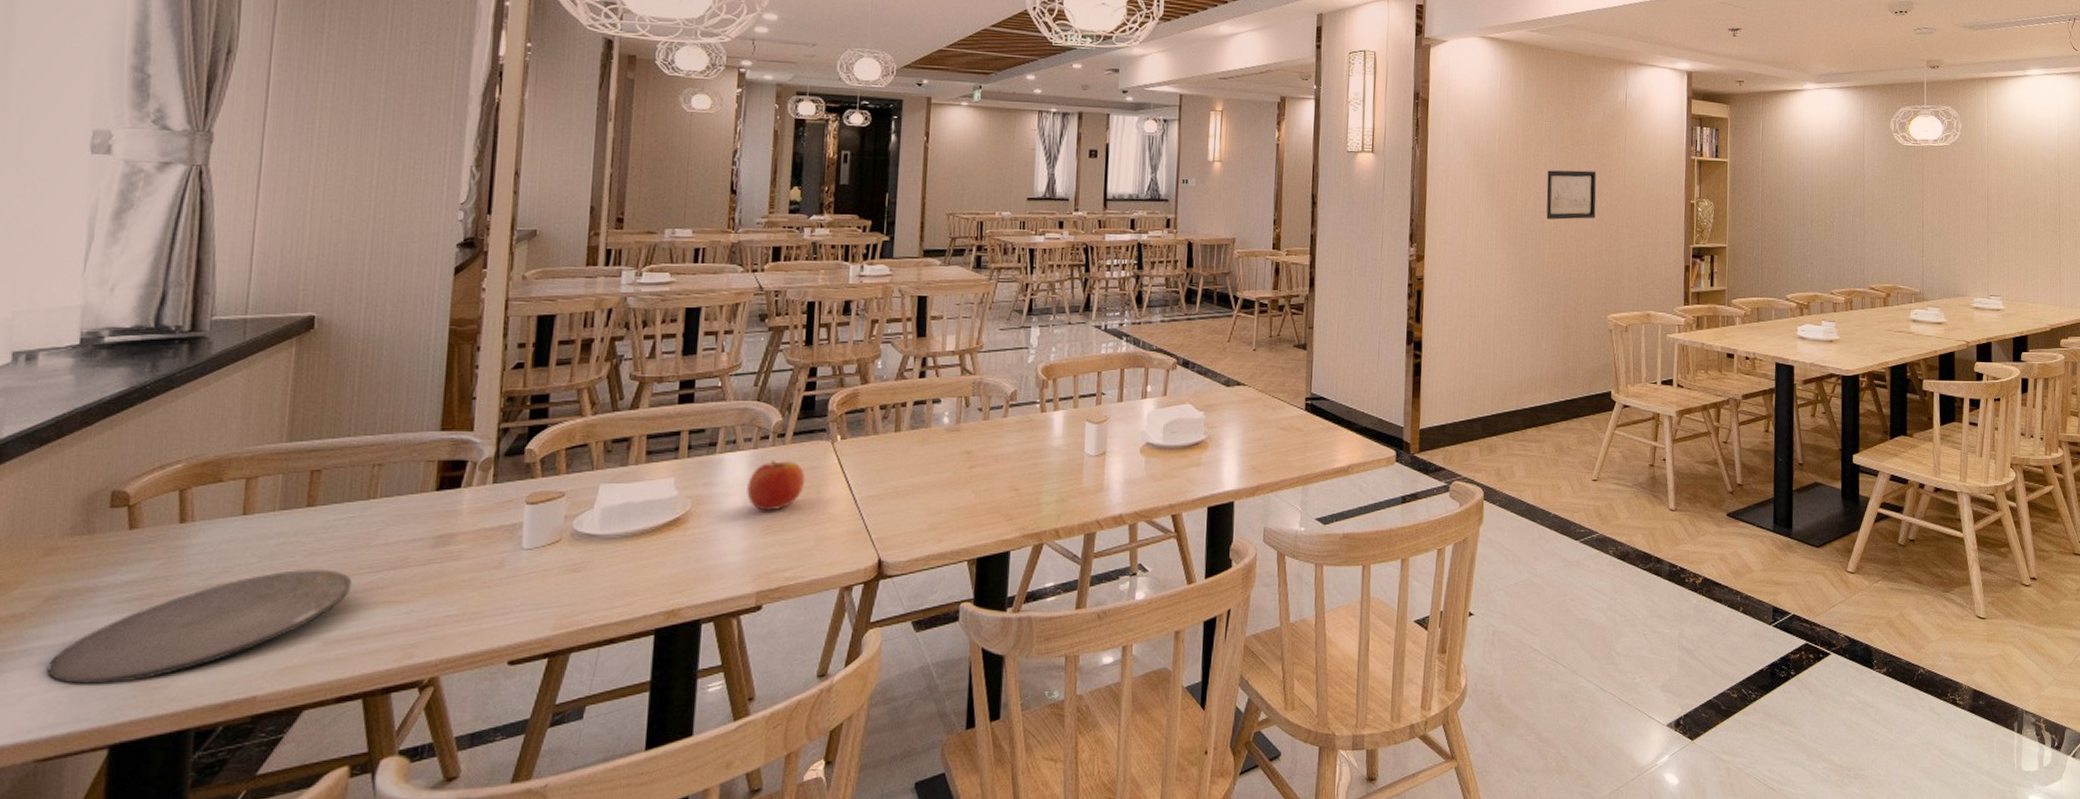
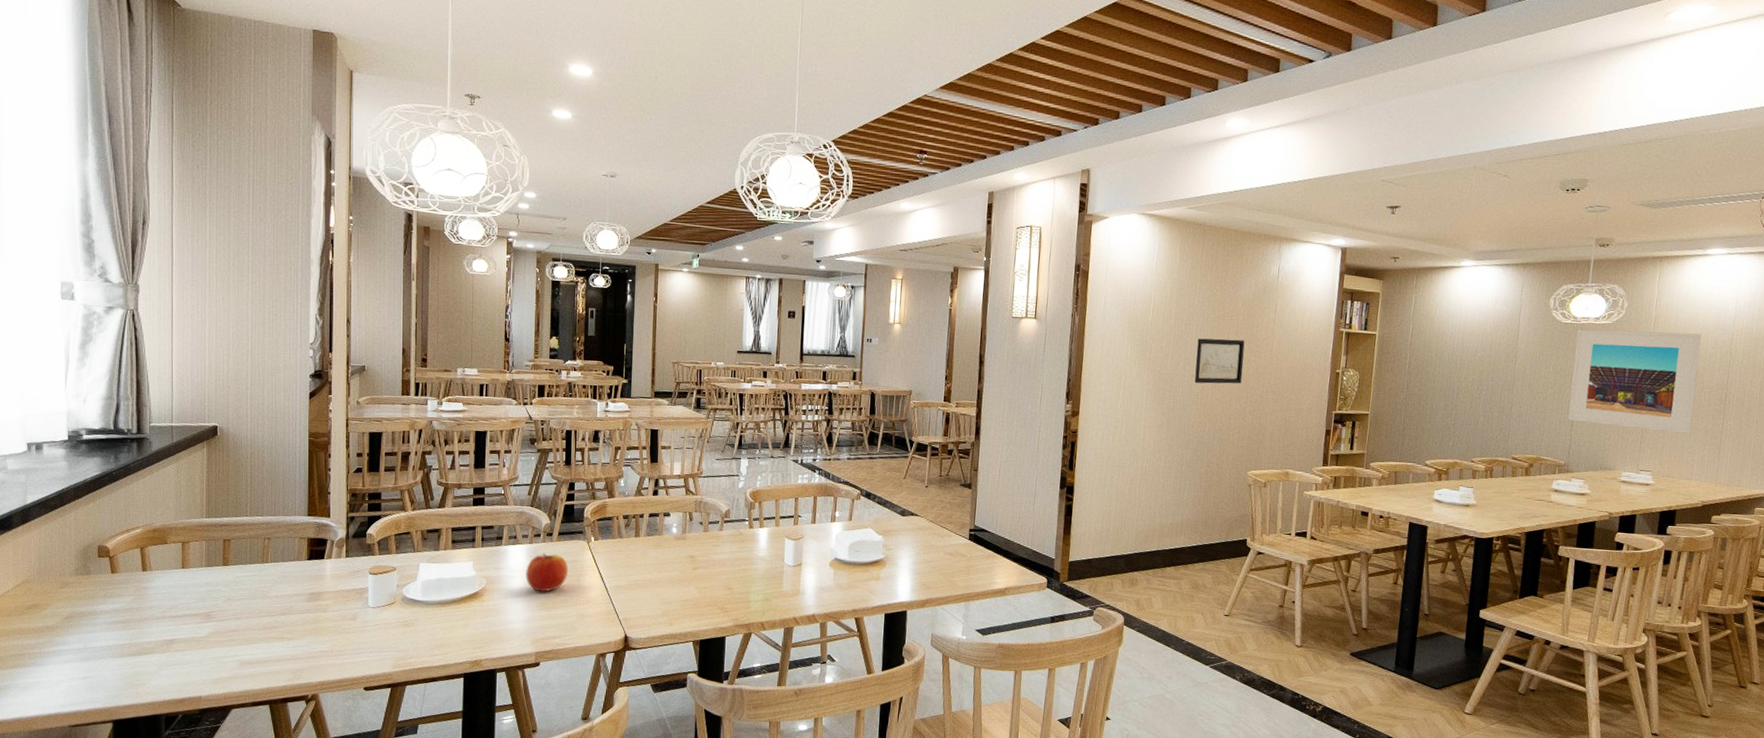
plate: present [46,568,352,684] -> none [70,610,257,679]
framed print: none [1918,152,2032,256] -> present [1568,329,1702,434]

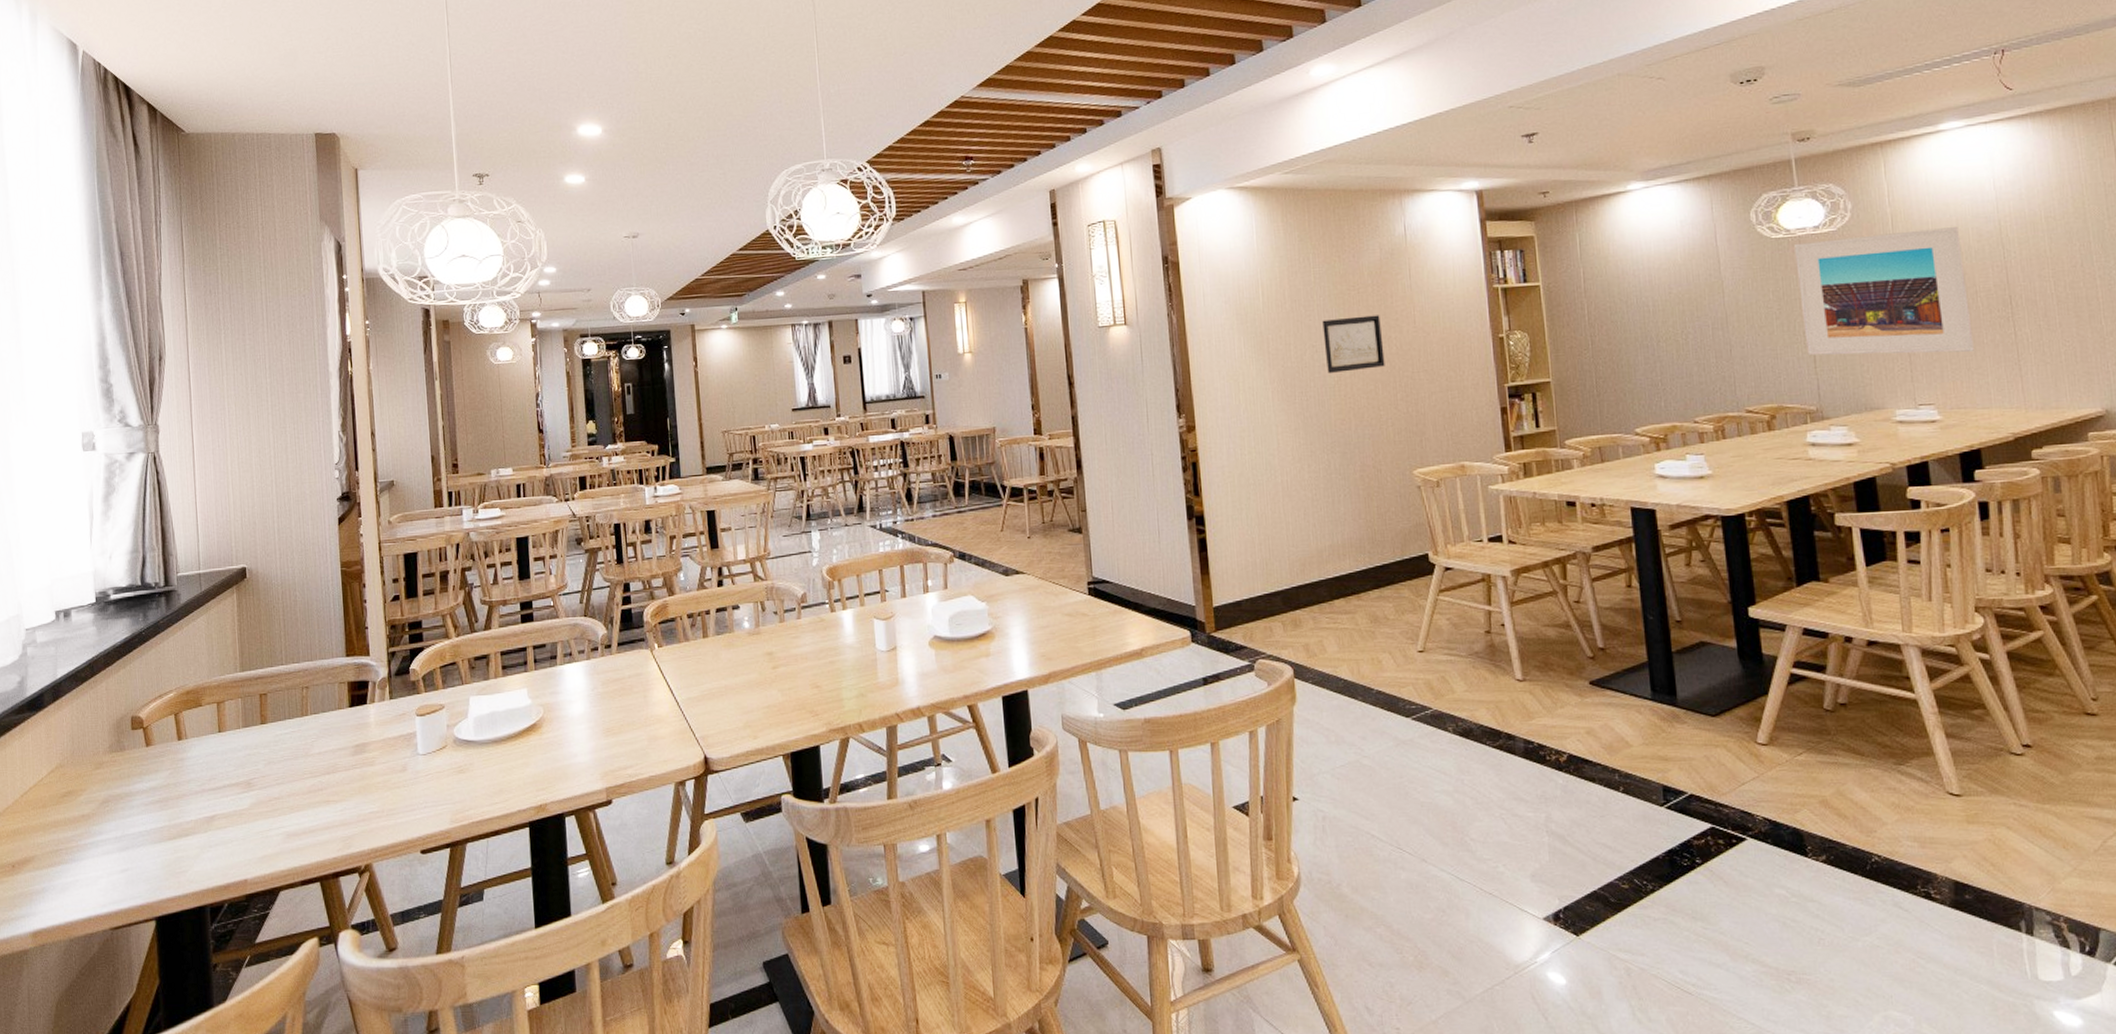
fruit: present [526,553,568,592] -> none [586,669,633,715]

